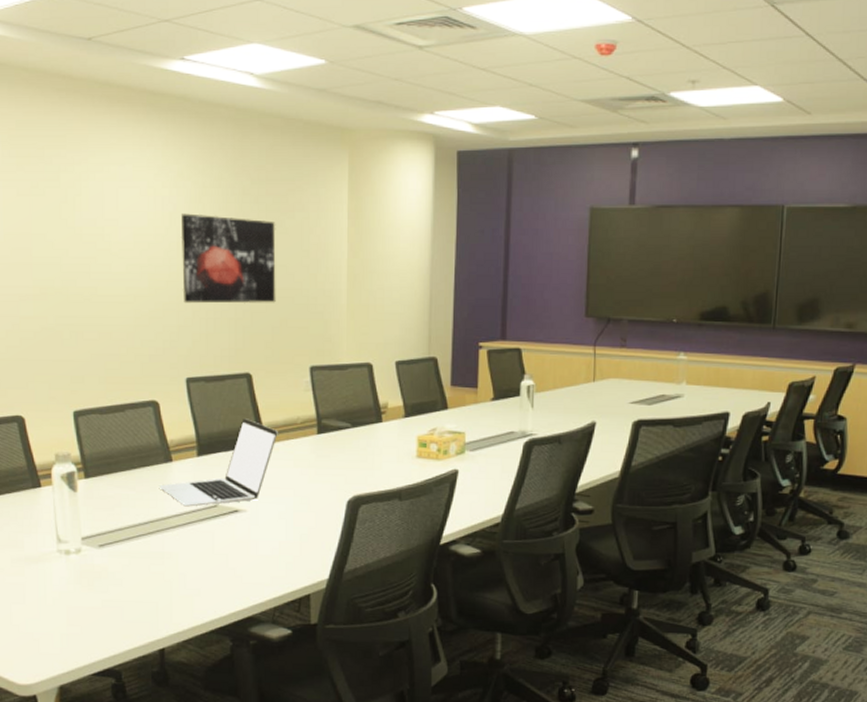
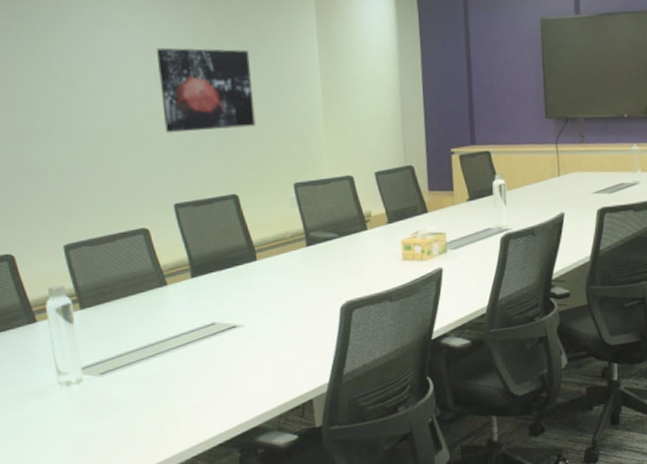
laptop: present [159,418,278,507] -> none [155,238,269,327]

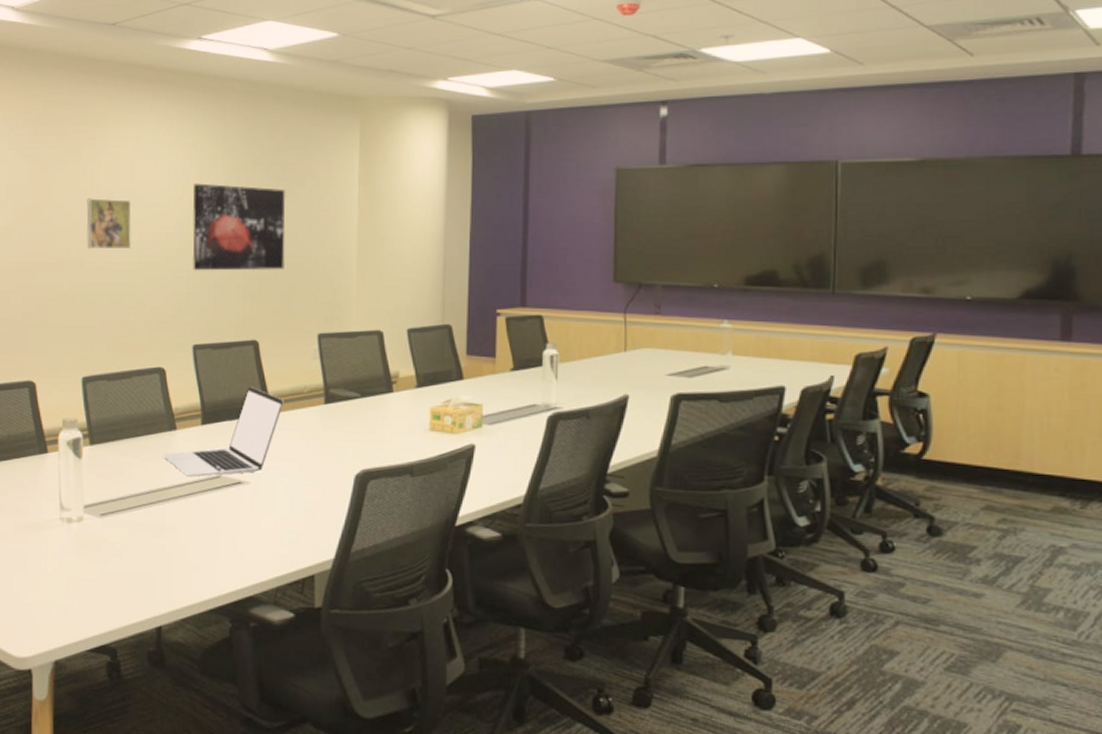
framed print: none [46,66,100,120] -> present [86,198,132,250]
laptop: none [155,238,269,327] -> present [162,387,284,477]

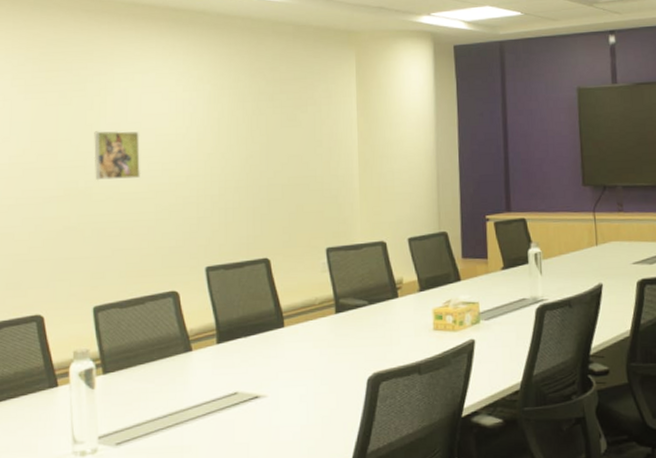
laptop: present [162,387,284,477] -> none [178,303,297,396]
wall art: present [192,183,286,271] -> none [200,113,292,196]

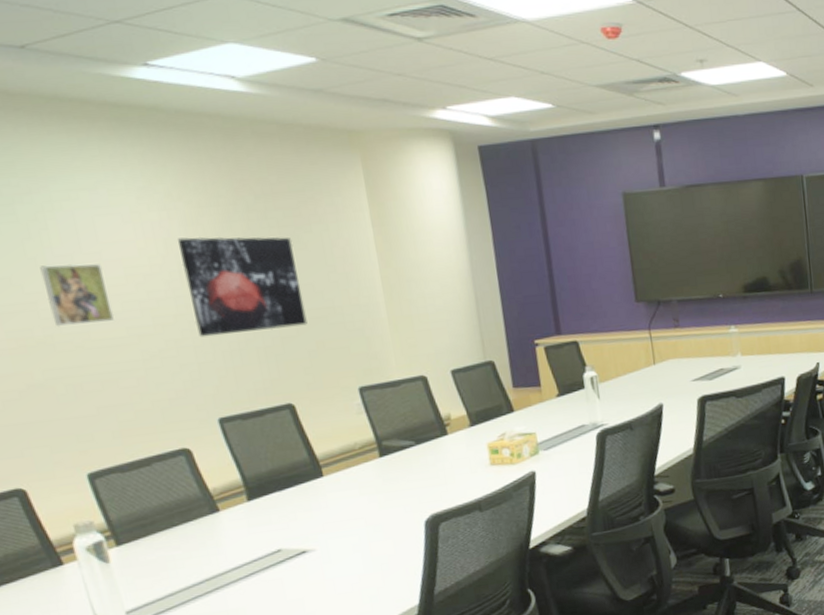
wall art: none [200,113,292,196] -> present [178,237,307,338]

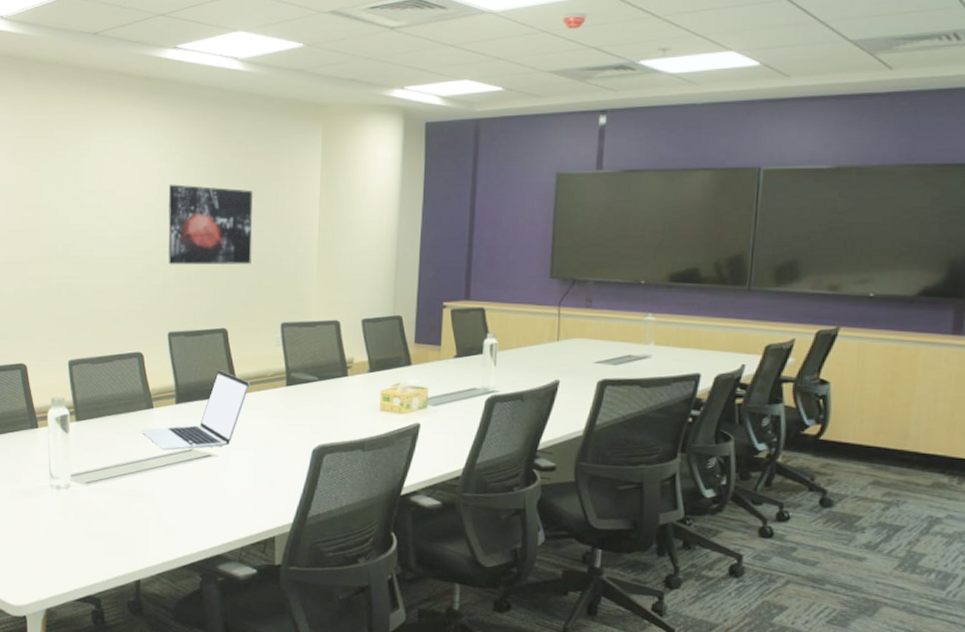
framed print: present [40,263,115,327] -> none [71,197,113,245]
laptop: none [208,452,336,557] -> present [140,370,250,450]

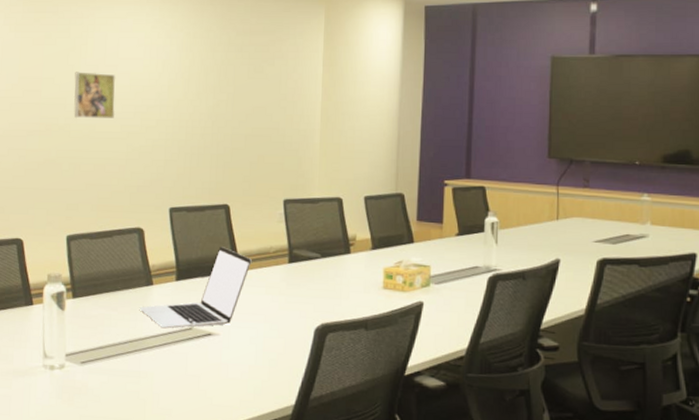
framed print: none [71,197,113,245] -> present [73,72,116,119]
wall art: present [167,184,254,266] -> none [170,60,257,141]

